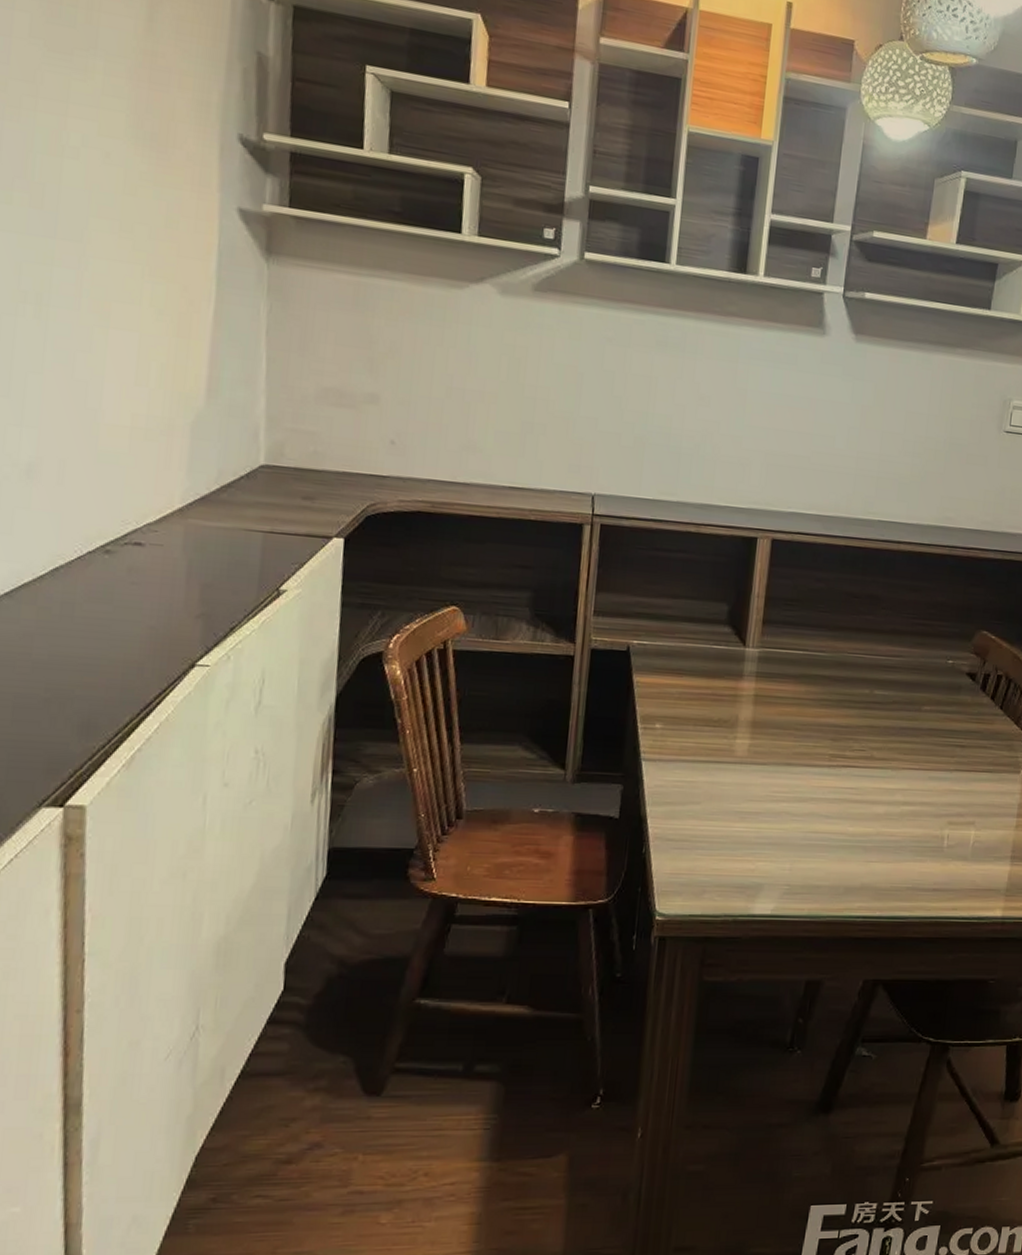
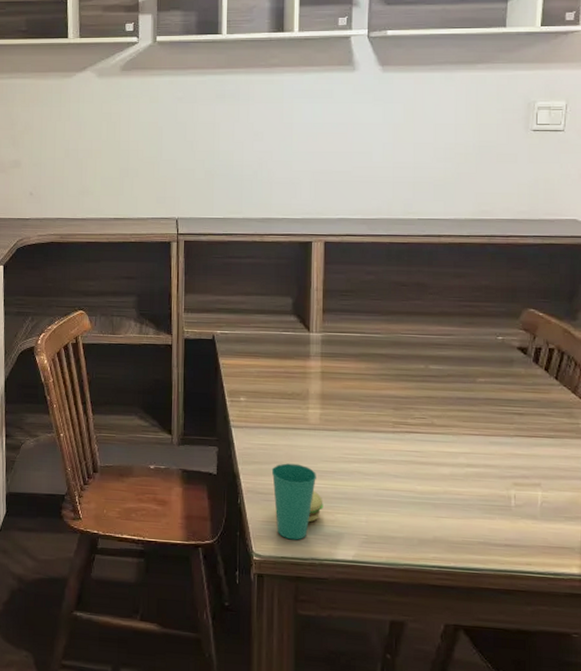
cup: none [686,803,744,895] -> present [271,463,323,540]

